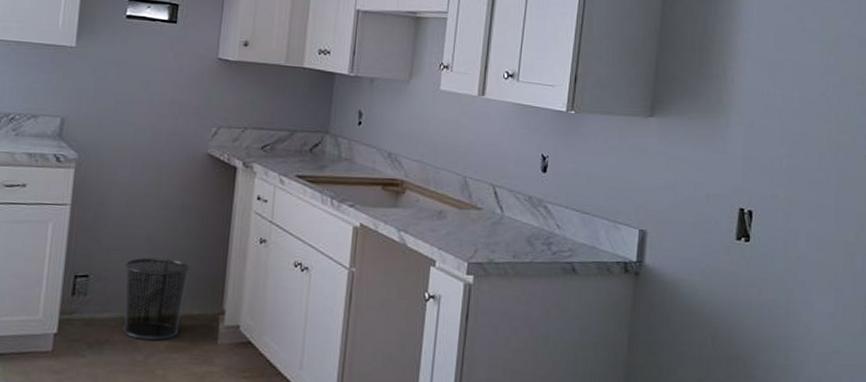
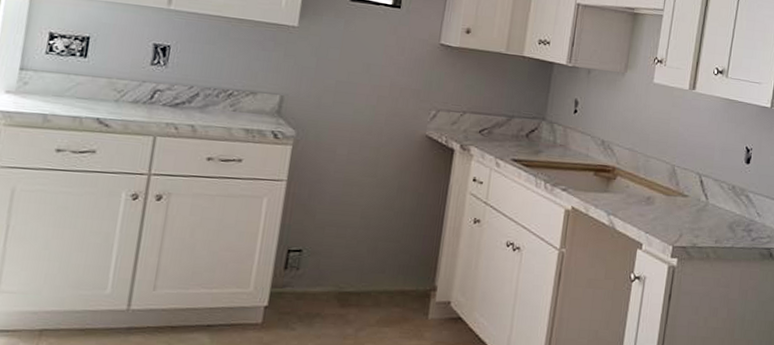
trash can: present [122,257,190,340] -> none [334,234,404,315]

